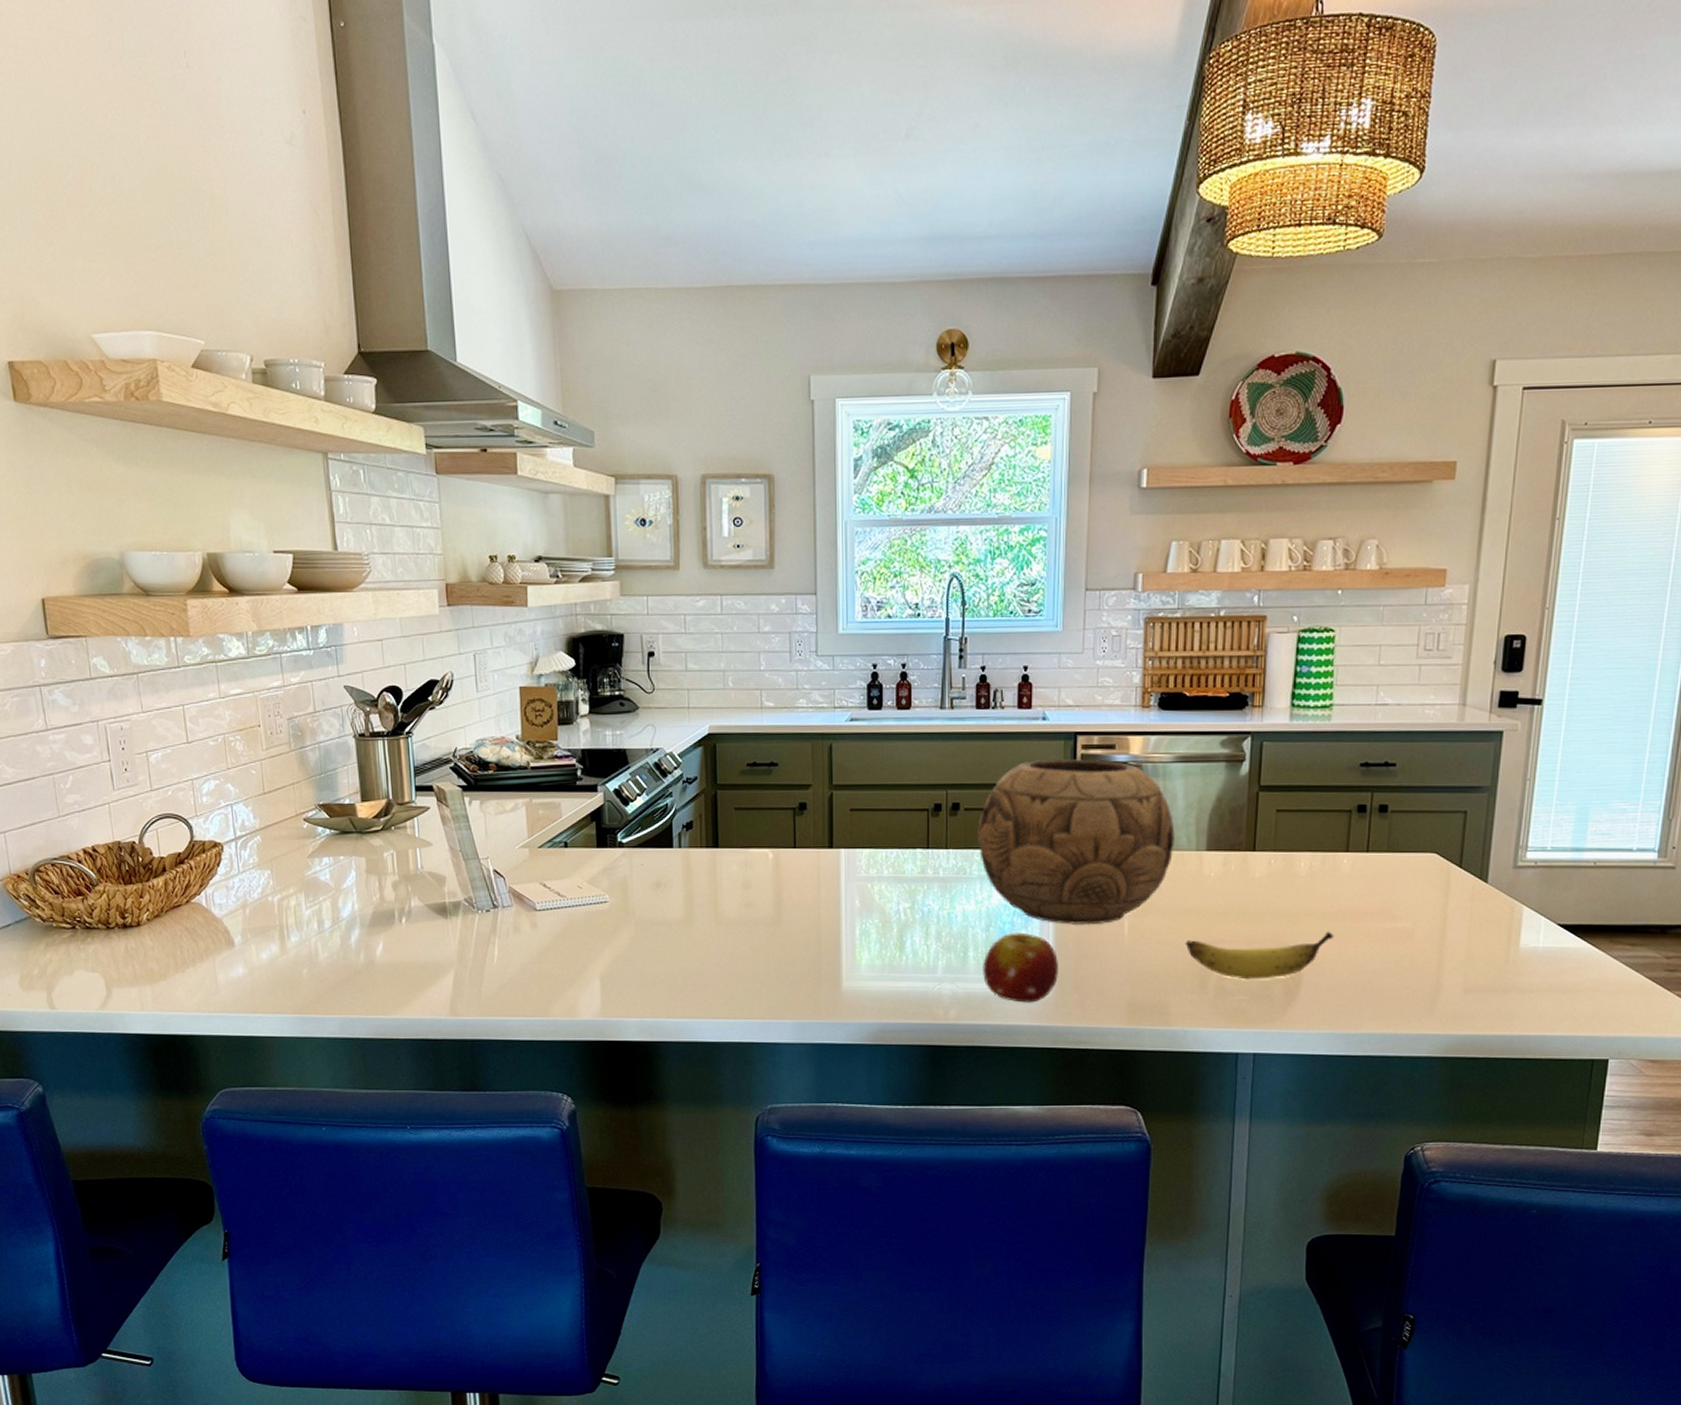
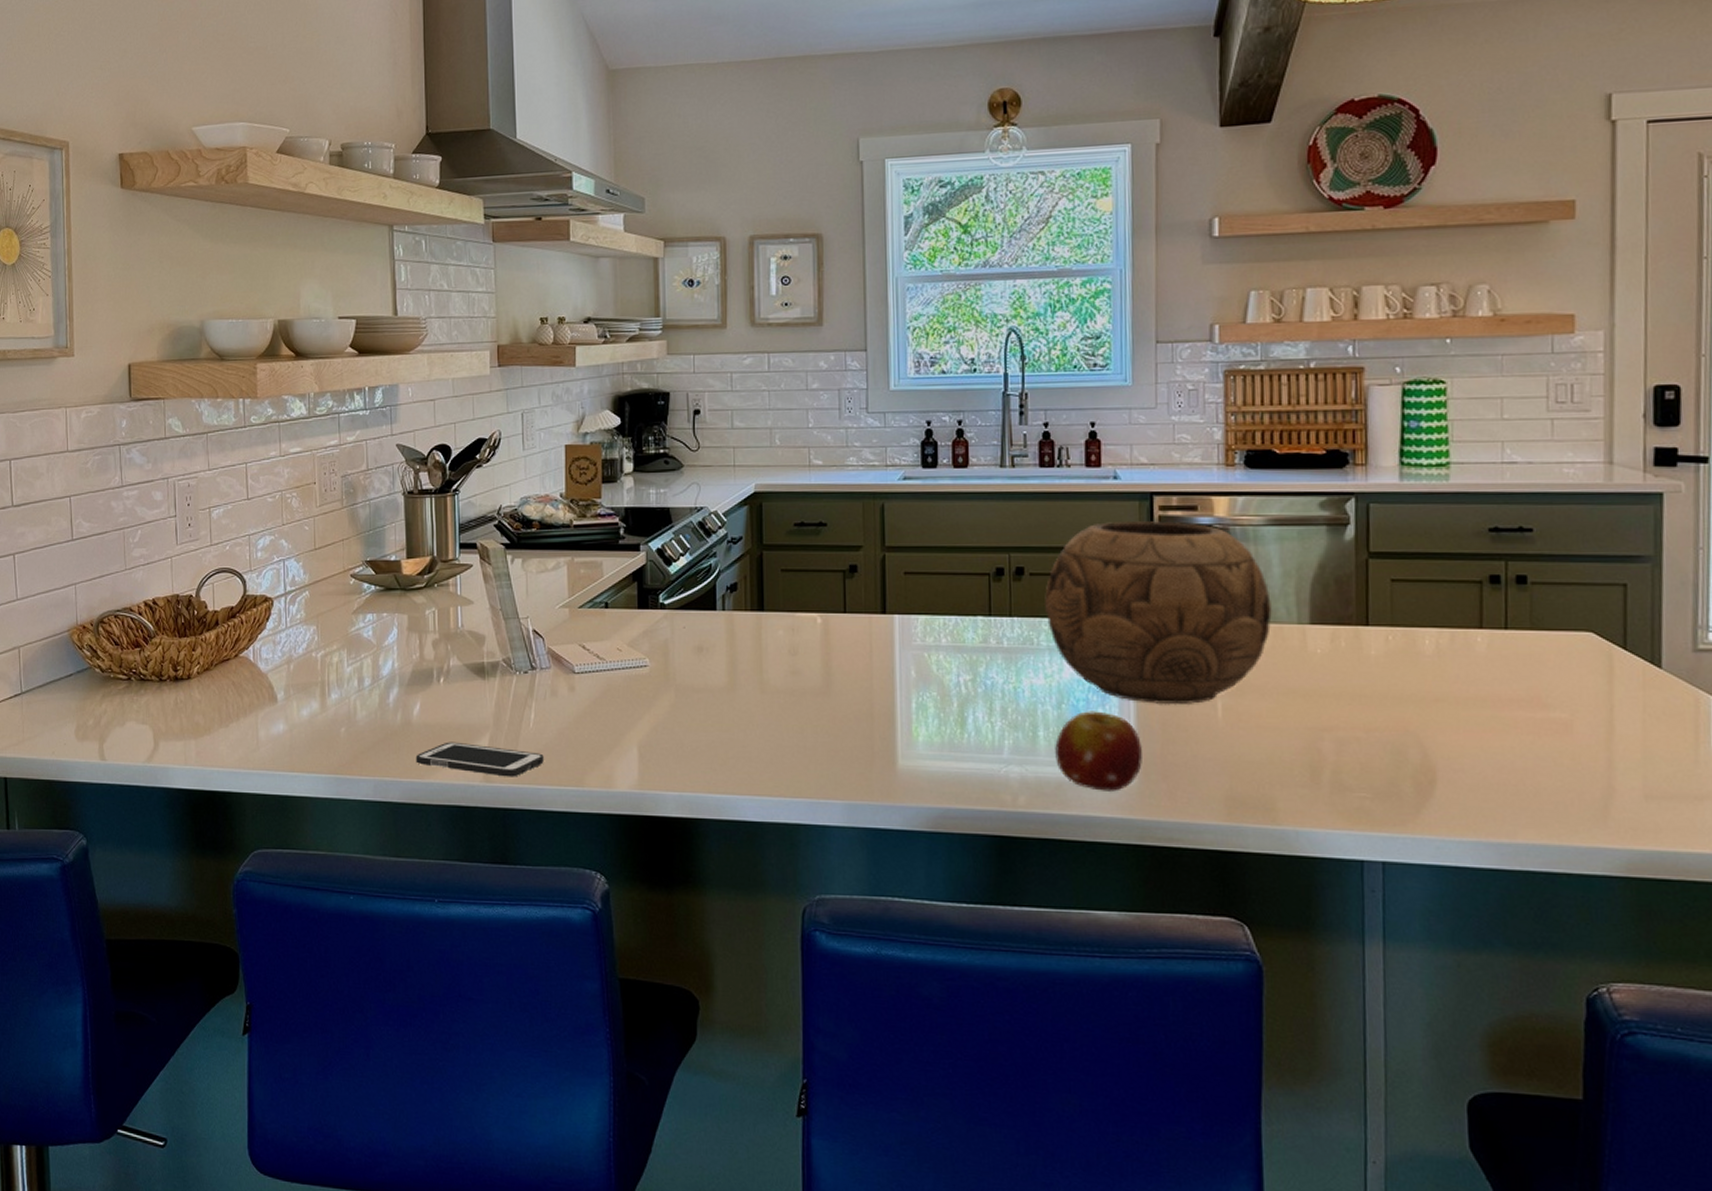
cell phone: none [381,979,509,1011] -> present [415,742,544,777]
banana: present [1185,931,1335,980] -> none [1290,720,1473,774]

